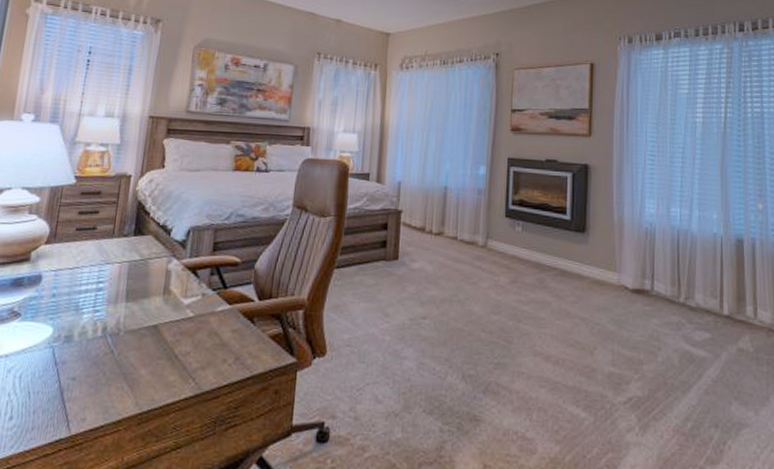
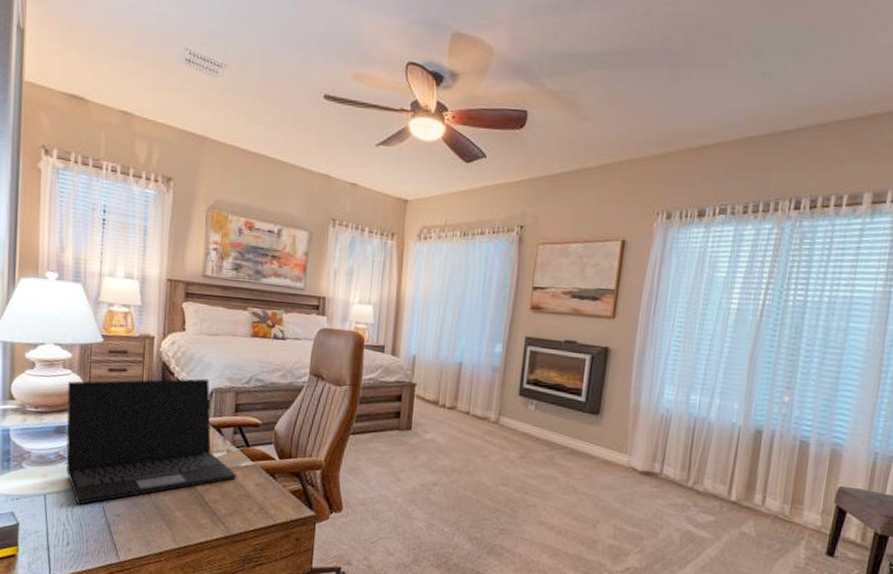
laptop: none [19,217,212,369] -> present [66,378,237,505]

